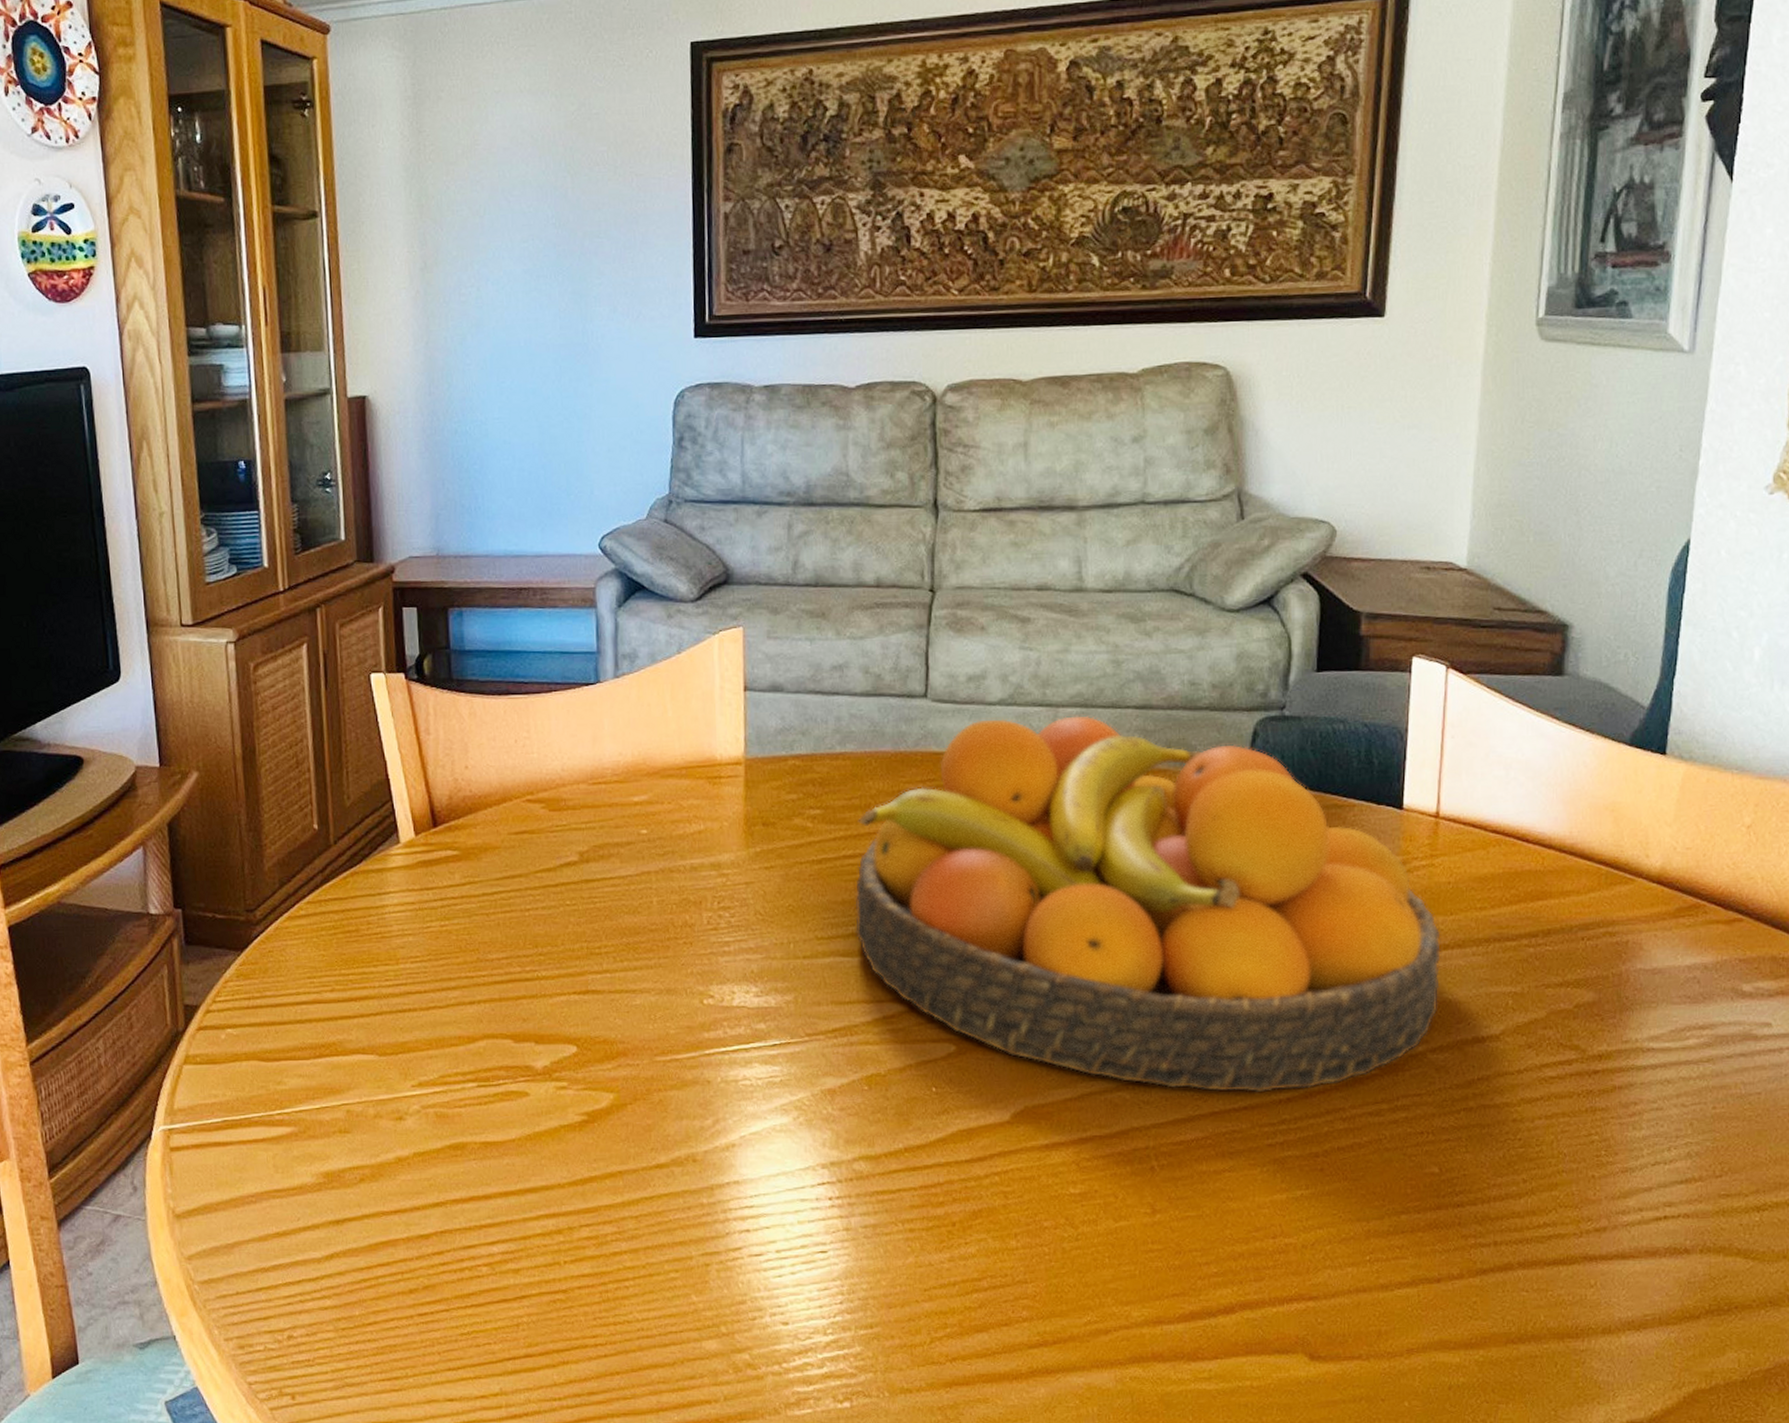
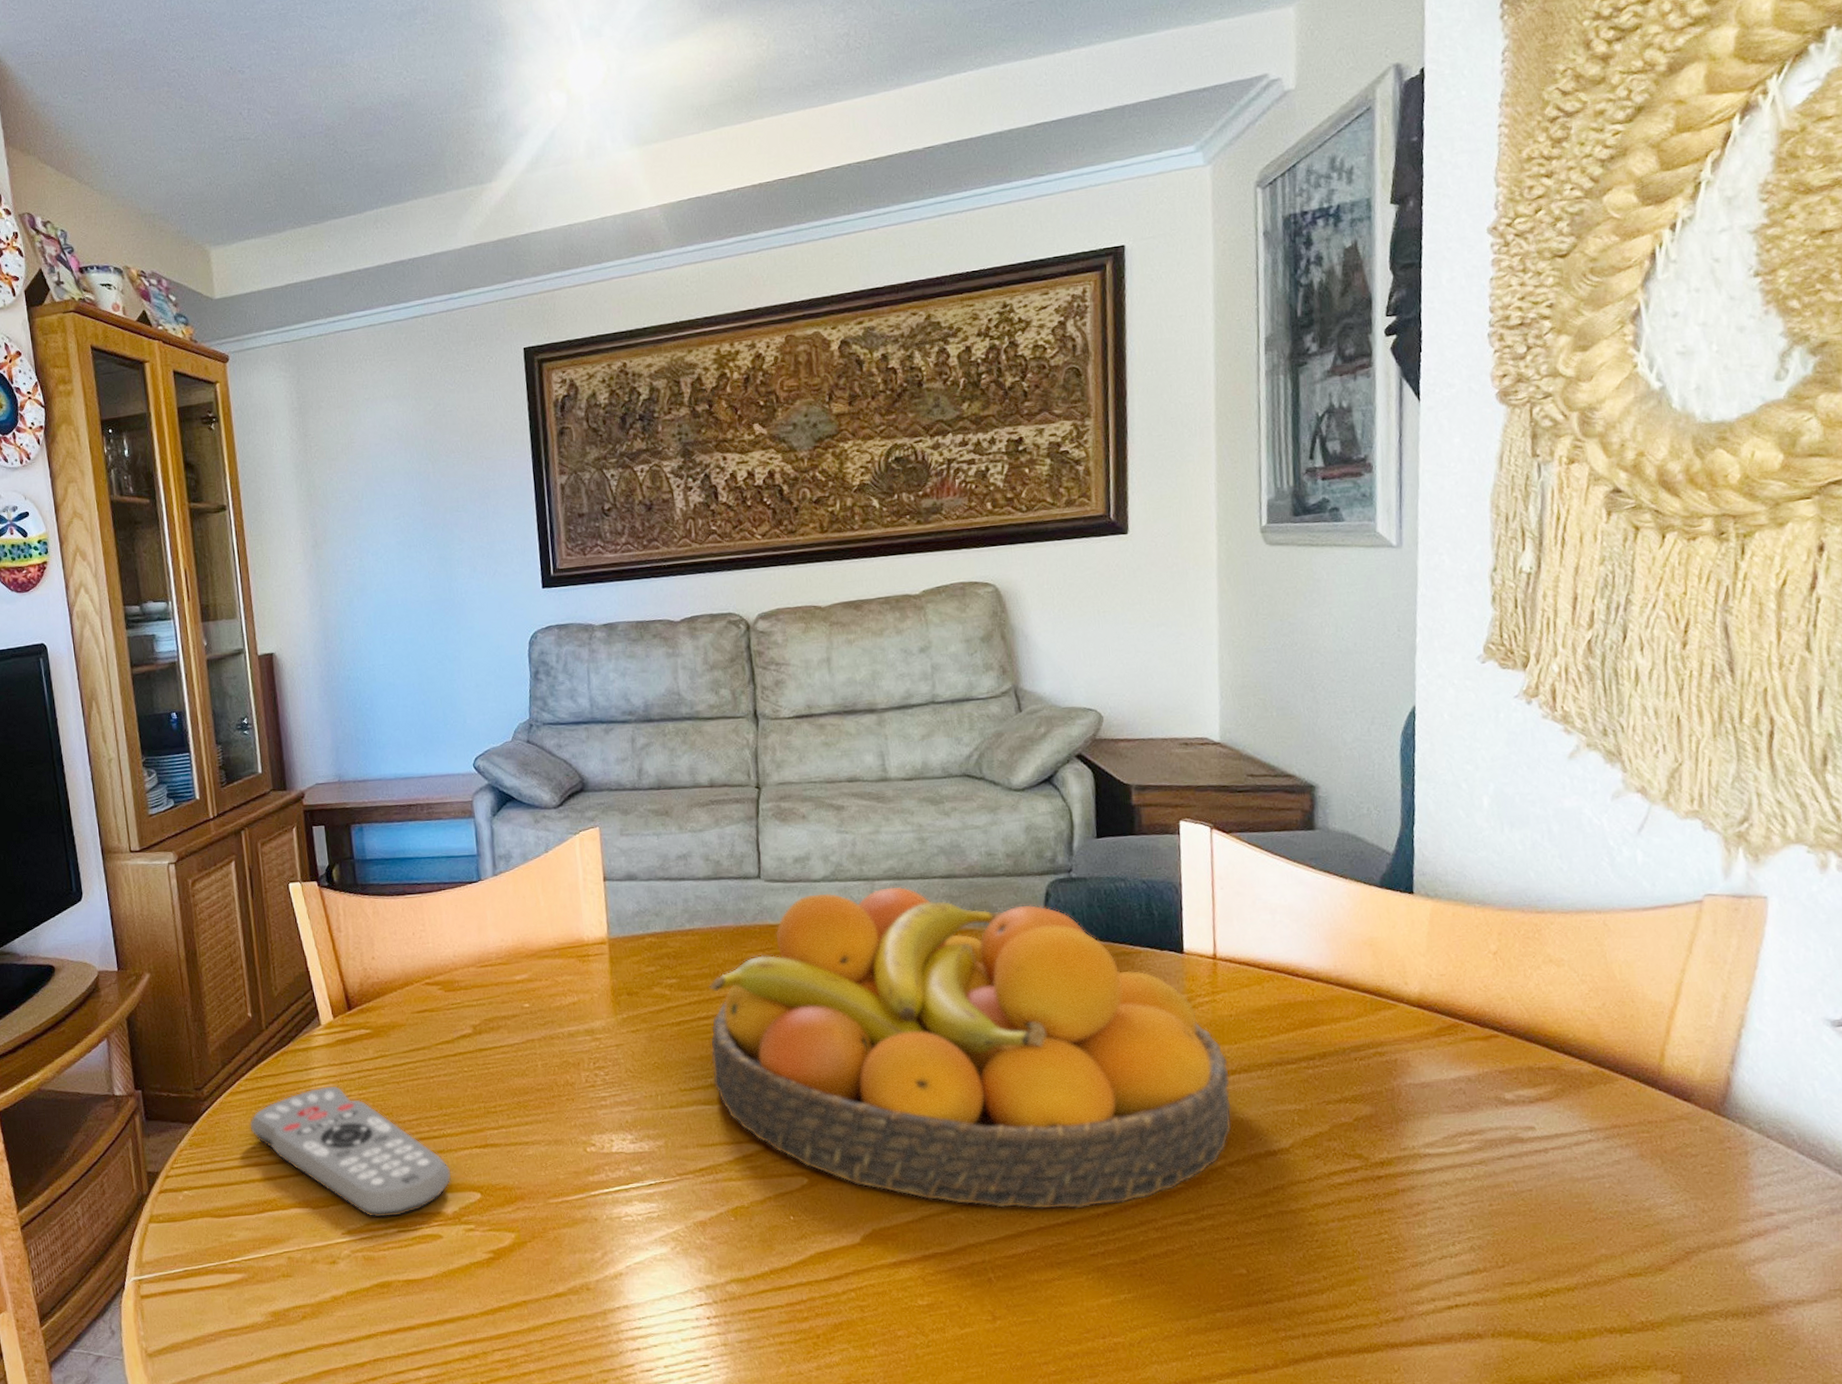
remote control: none [309,914,544,1069] -> present [249,1085,452,1218]

